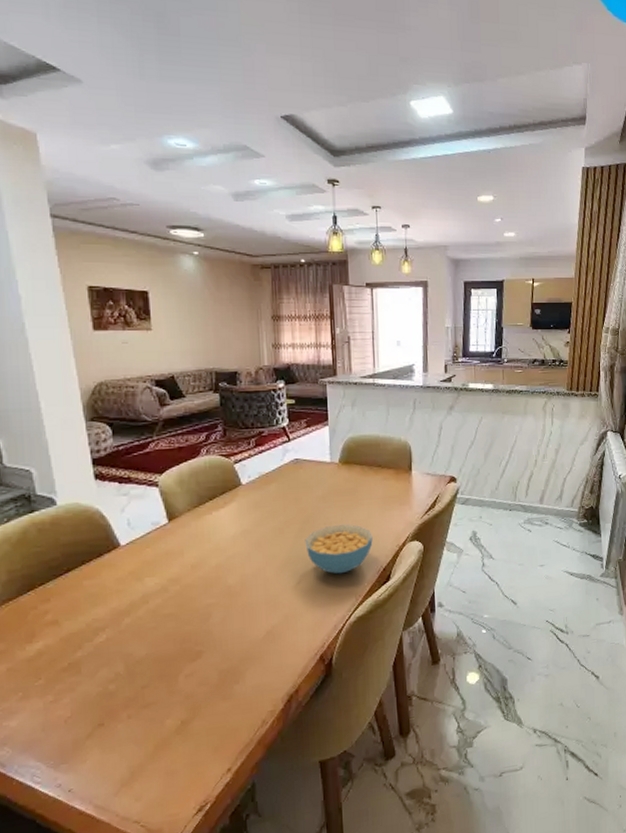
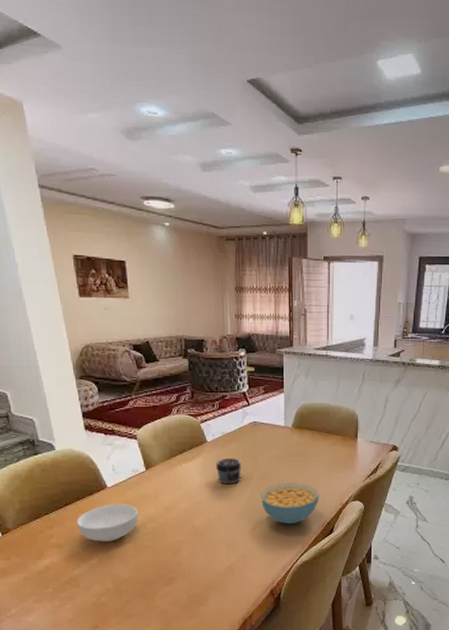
cereal bowl: none [80,564,159,614] -> present [76,503,139,542]
jar: none [252,501,283,532] -> present [216,458,242,484]

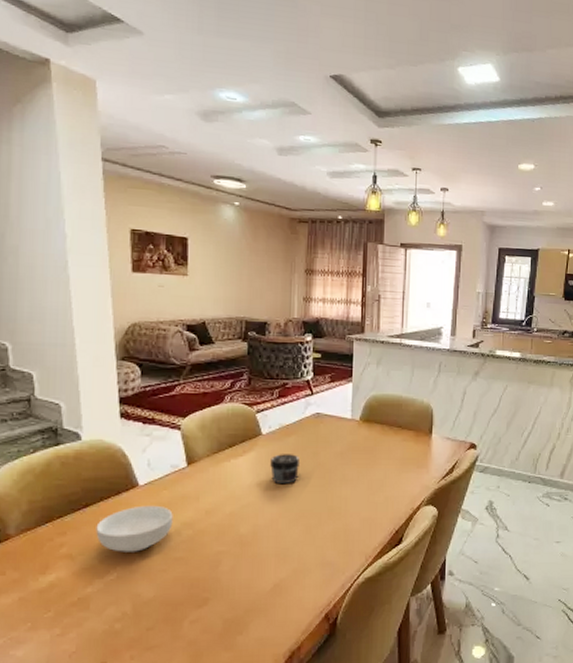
cereal bowl: present [260,482,319,525] -> none [319,483,387,533]

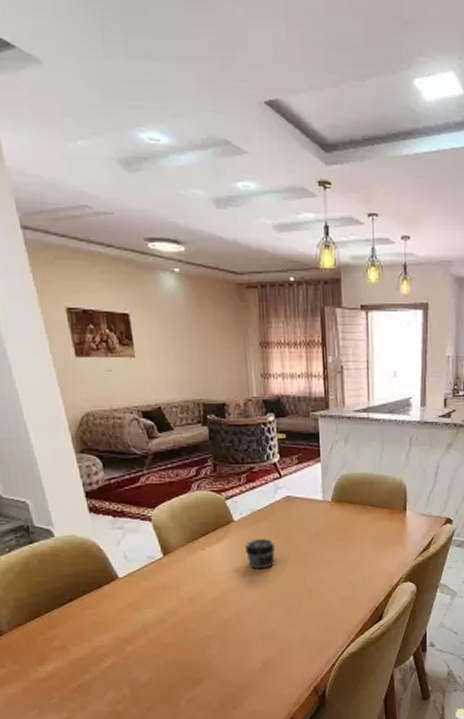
cereal bowl: present [96,505,173,552] -> none [83,596,158,642]

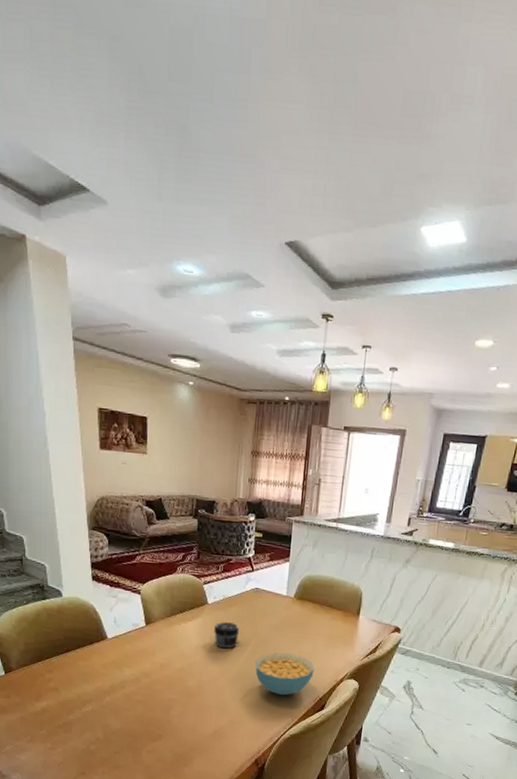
cereal bowl: none [298,564,366,612] -> present [255,652,314,696]

